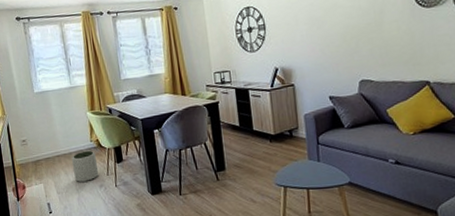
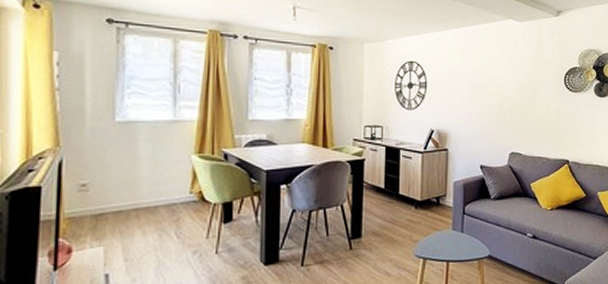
plant pot: present [72,151,99,183] -> none [156,206,195,247]

